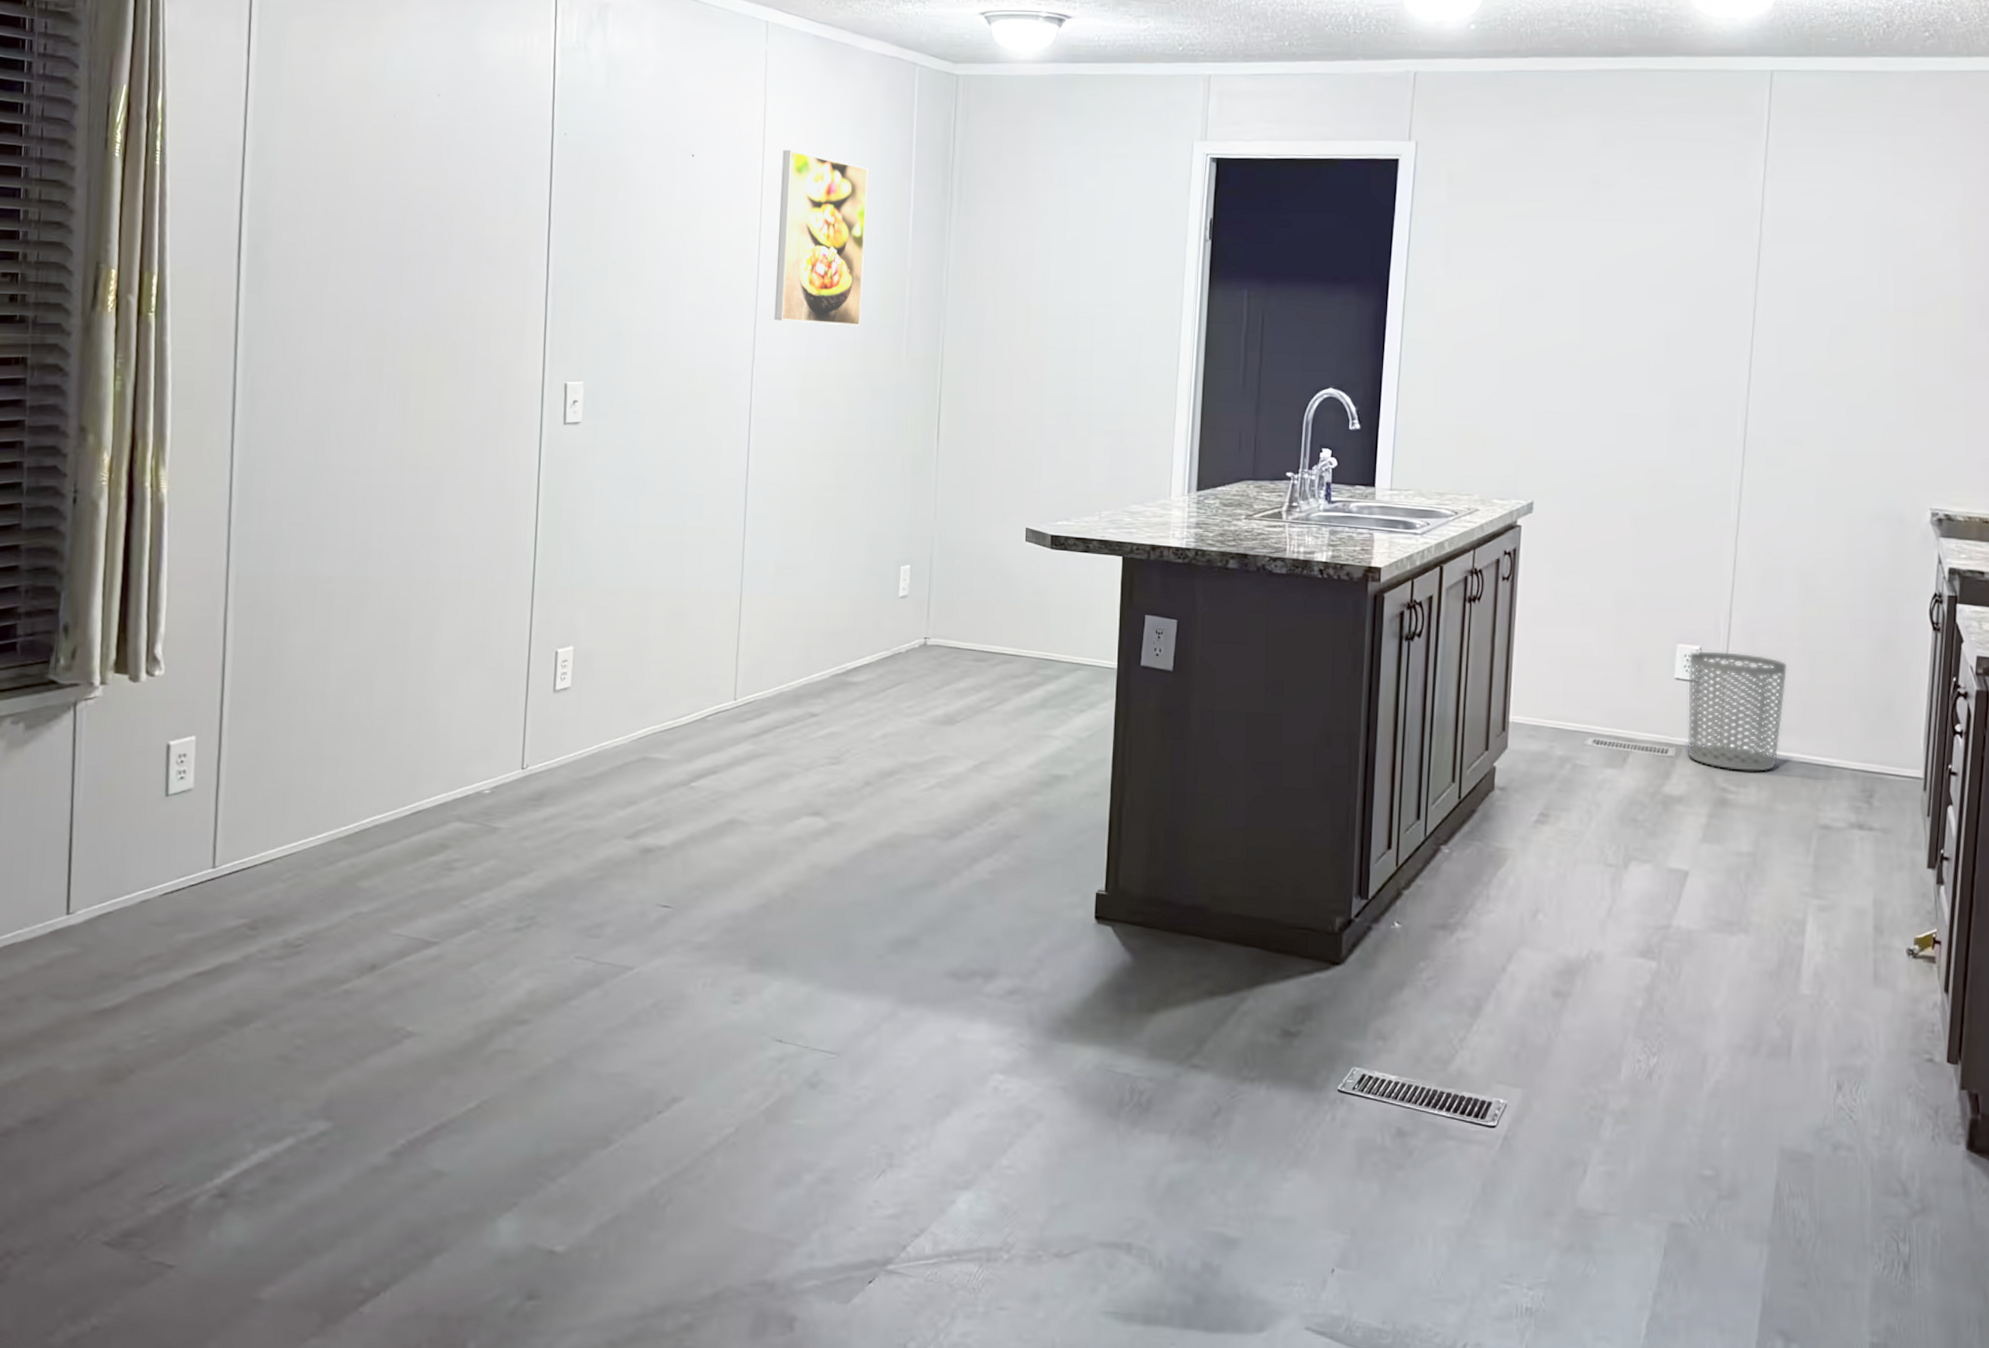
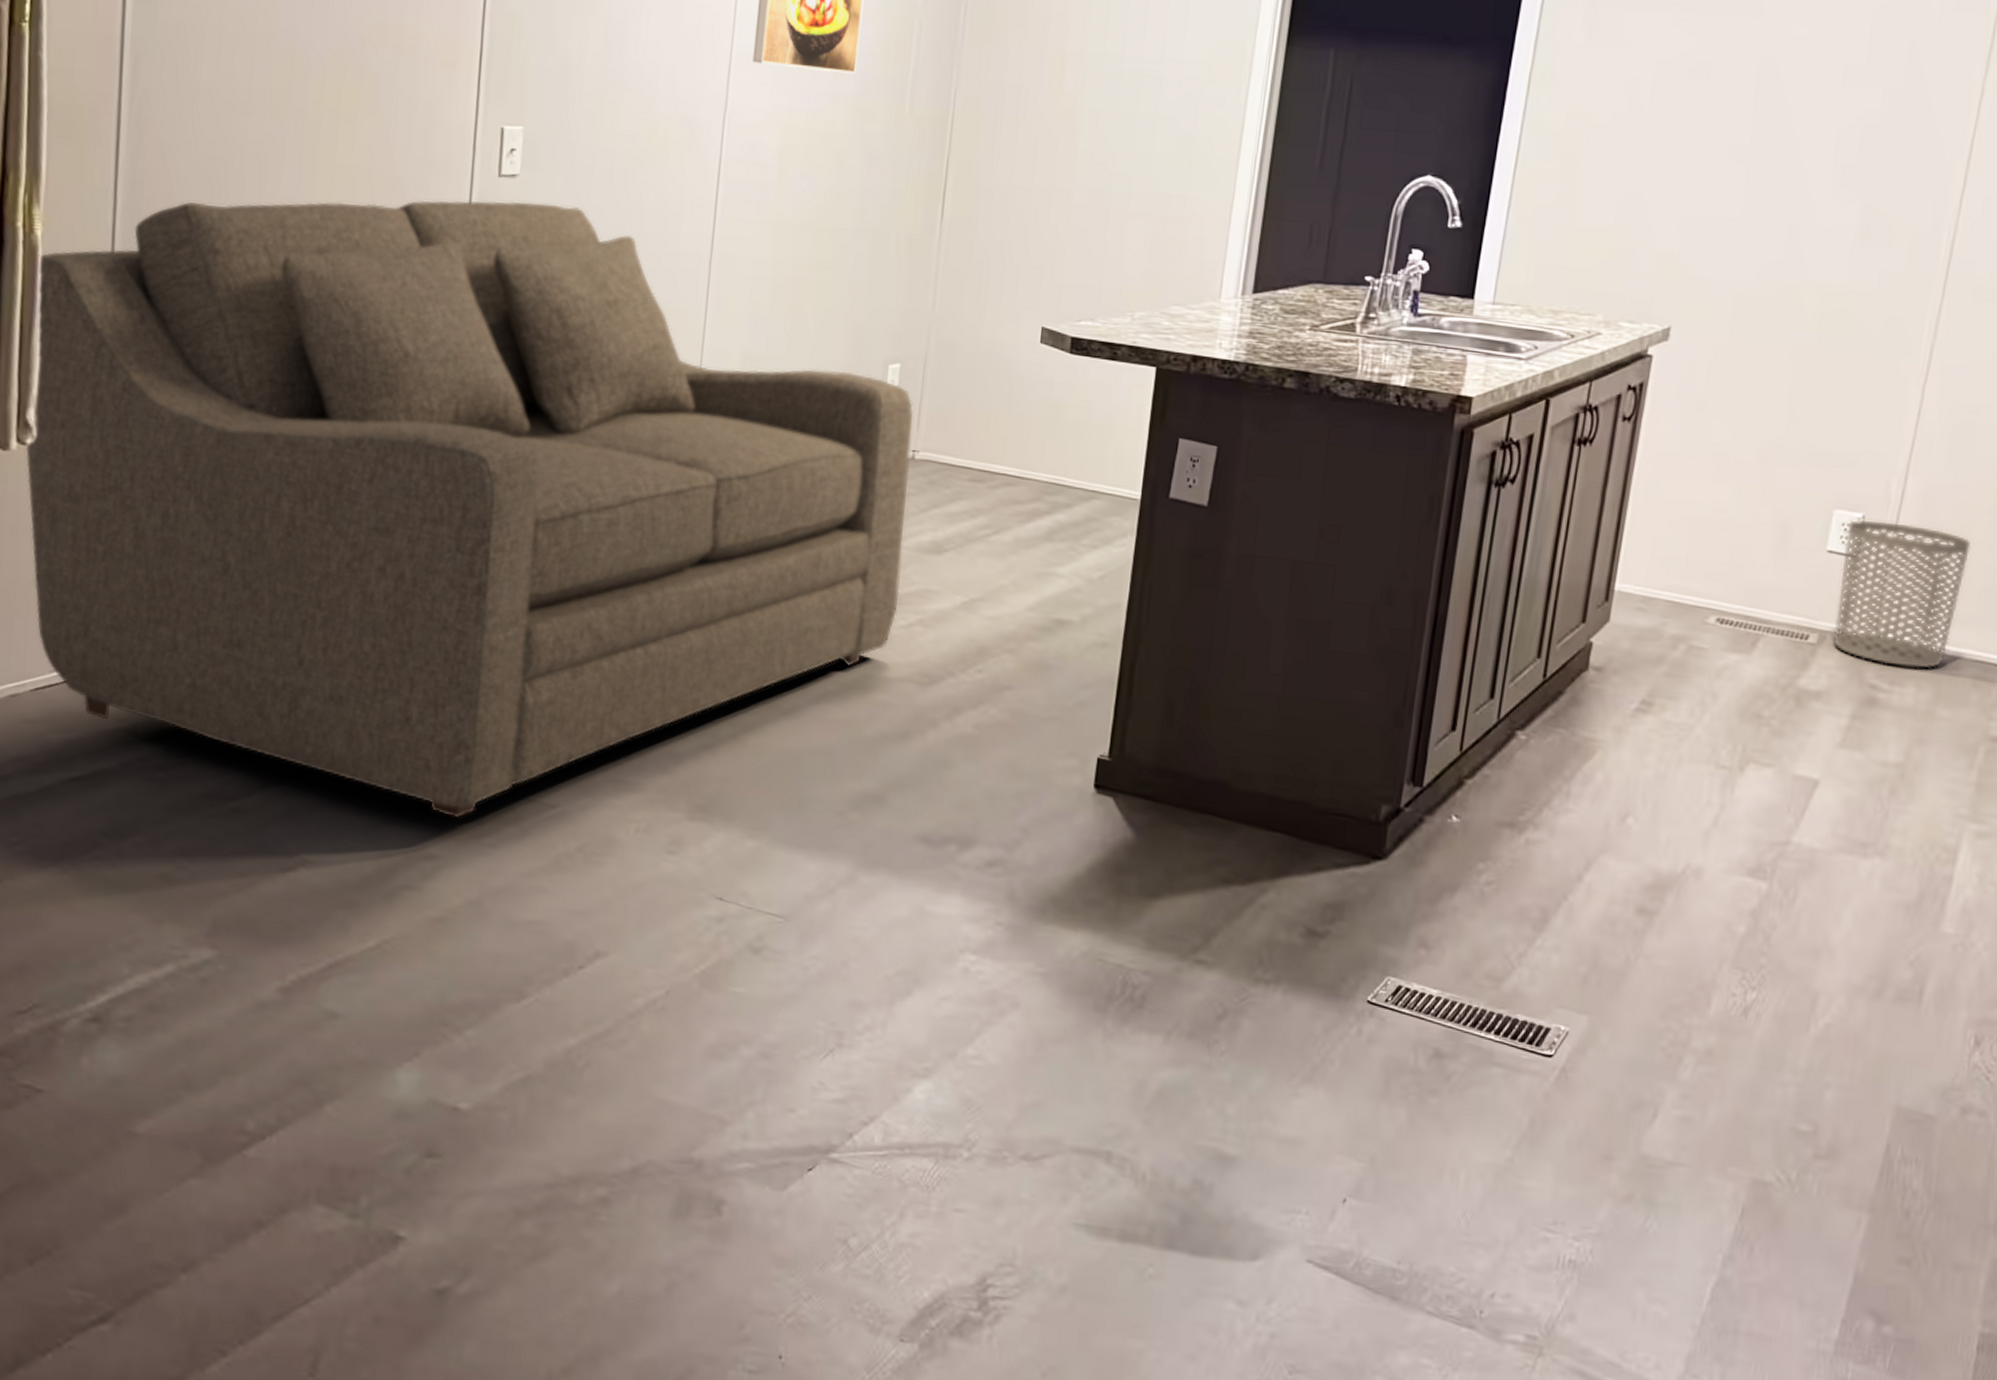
sofa: none [154,444,924,986] -> present [25,200,914,819]

